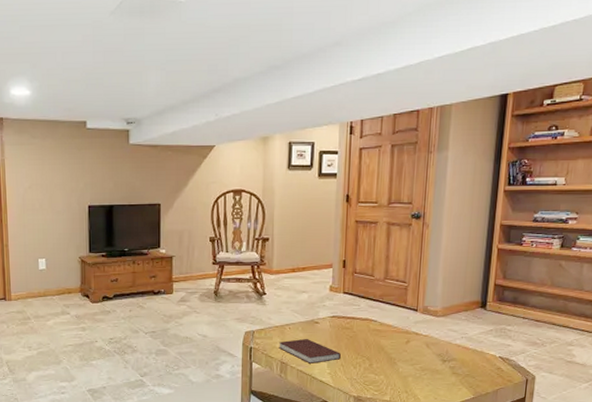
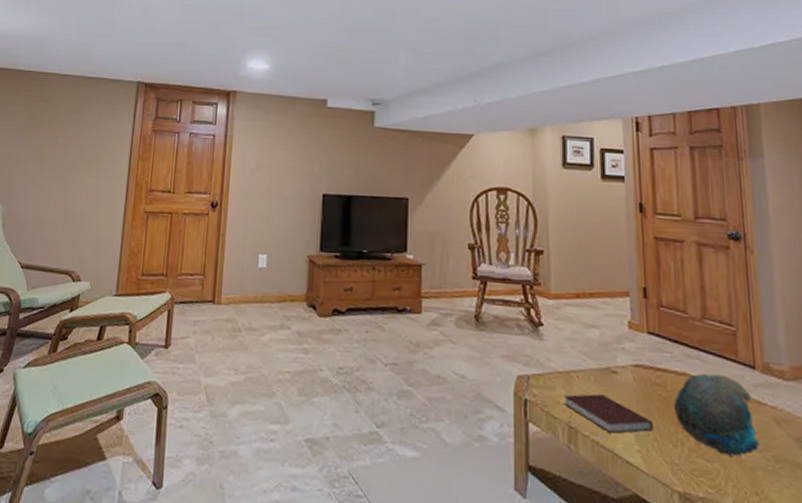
decorative bowl: none [356,317,413,370] -> present [673,373,760,456]

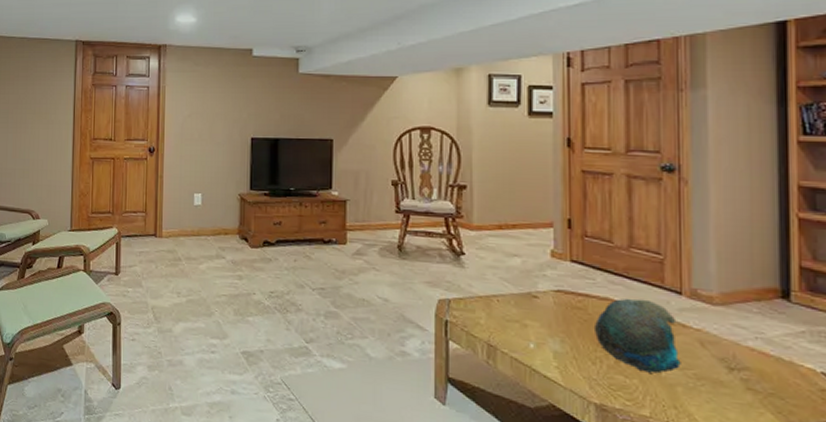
notebook: present [564,393,653,433] -> none [484,316,572,351]

